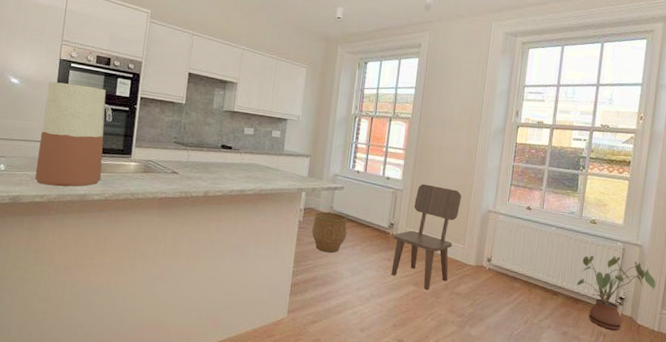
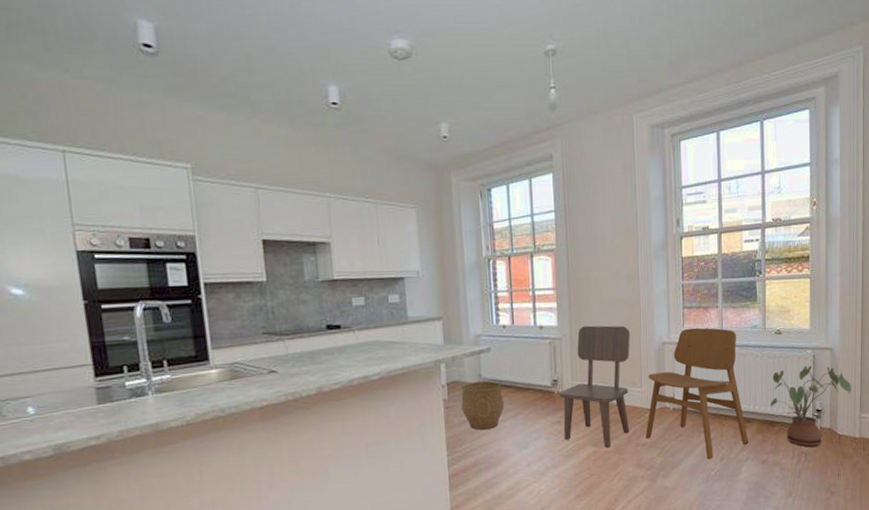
vase: present [35,81,106,187] -> none [68,281,176,422]
dining chair: none [460,202,555,320] -> present [645,327,749,459]

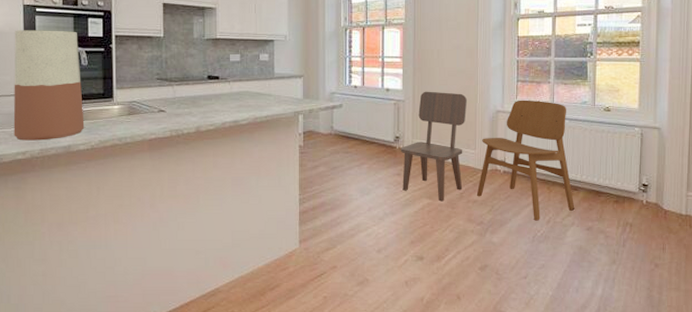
vase: none [68,281,176,422] -> present [13,30,85,141]
basket: present [460,381,505,430] -> none [313,133,352,175]
house plant: present [770,366,851,447] -> none [596,143,679,219]

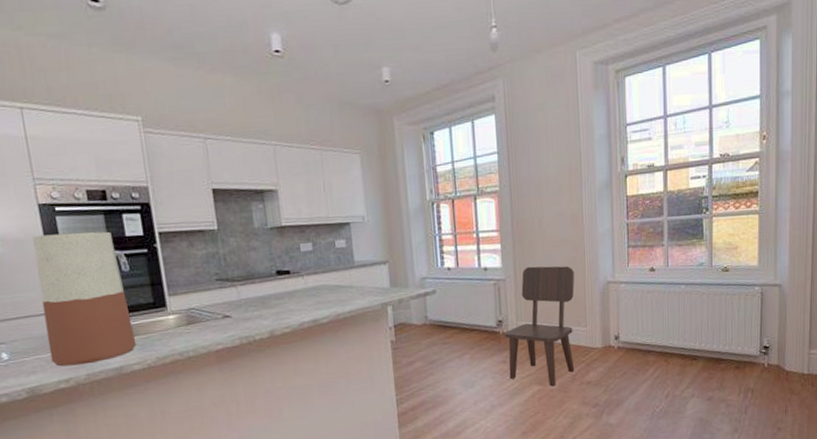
dining chair: present [476,100,575,221] -> none [590,266,694,397]

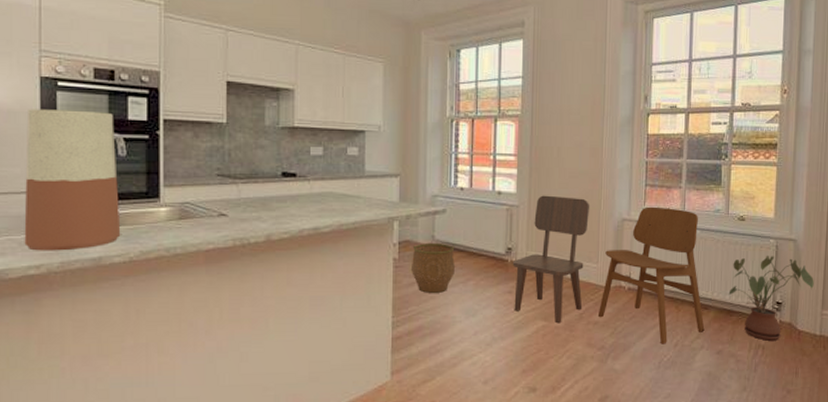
basket: none [407,322,451,370] -> present [410,244,456,293]
dining chair: none [590,266,694,397] -> present [597,206,705,344]
house plant: none [716,302,800,384] -> present [728,256,814,341]

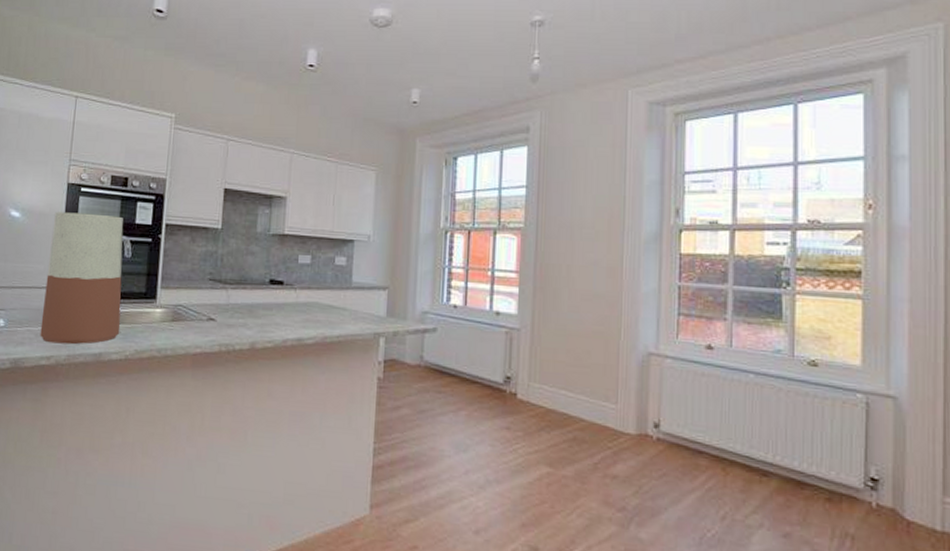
basket: present [410,244,456,293] -> none [395,364,446,421]
dining chair: present [512,195,590,324] -> none [511,318,607,473]
dining chair: present [597,206,705,344] -> none [616,340,764,515]
house plant: present [728,256,814,341] -> none [797,415,928,531]

